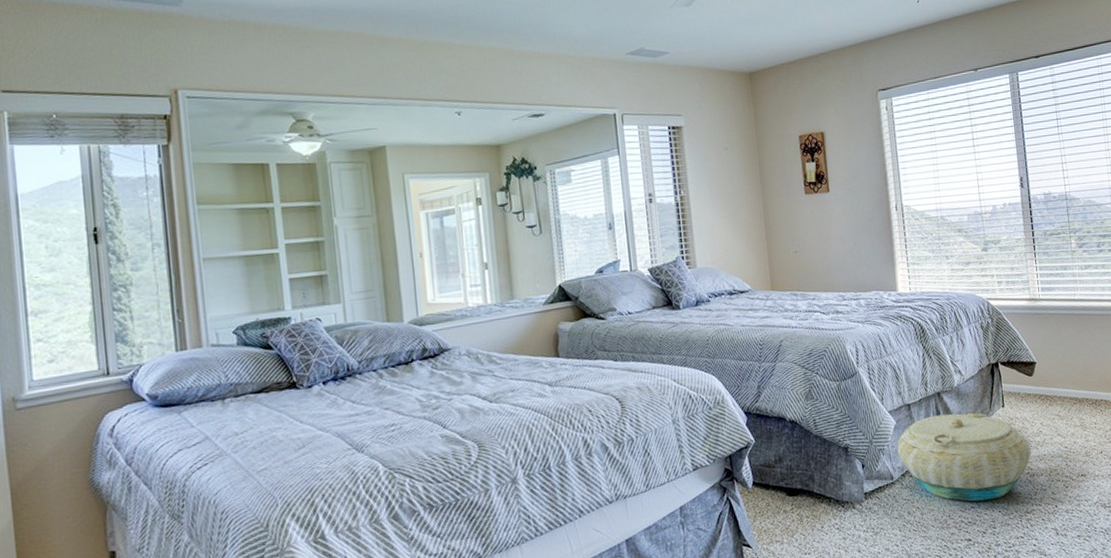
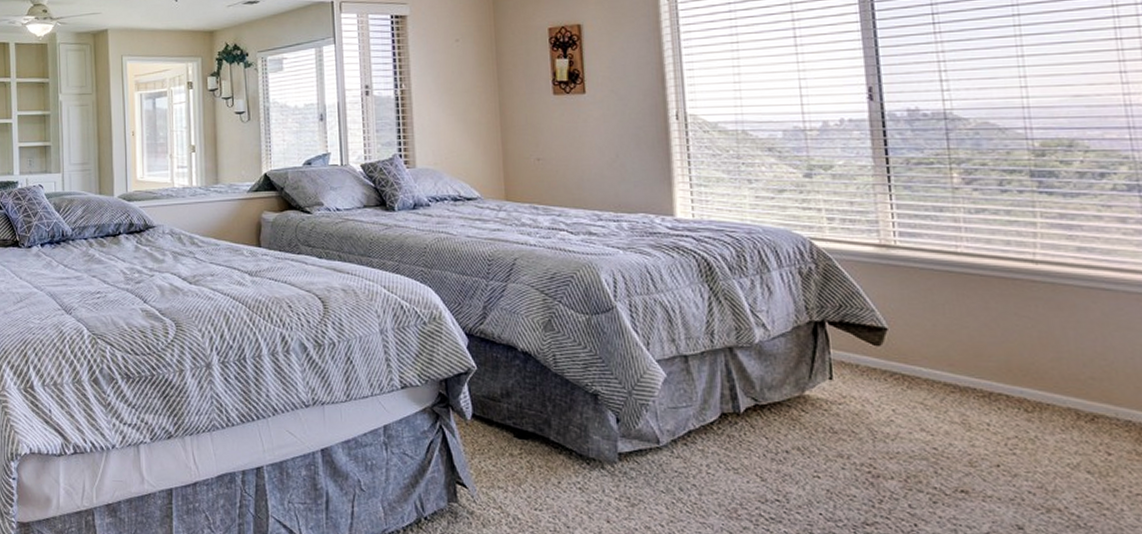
basket: present [897,412,1031,502] -> none [667,375,874,496]

